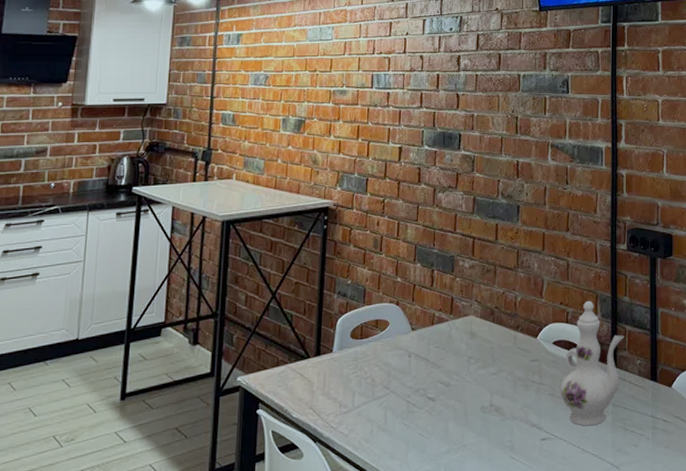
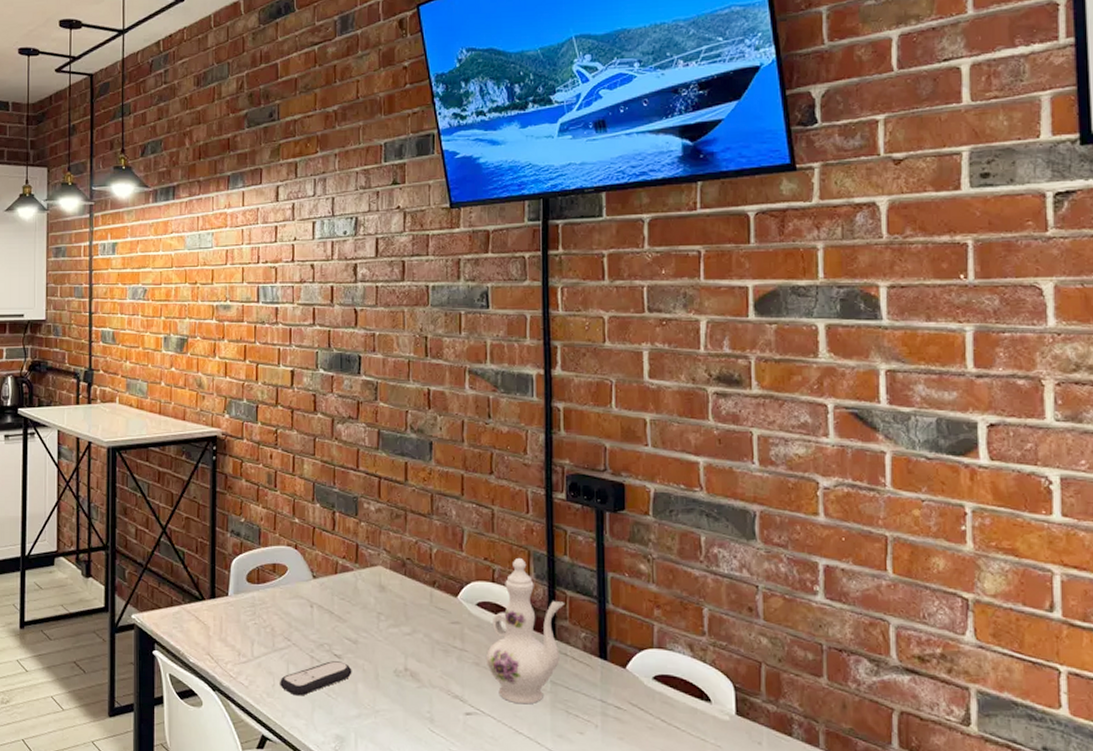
remote control: none [378,403,444,439] -> present [280,661,352,696]

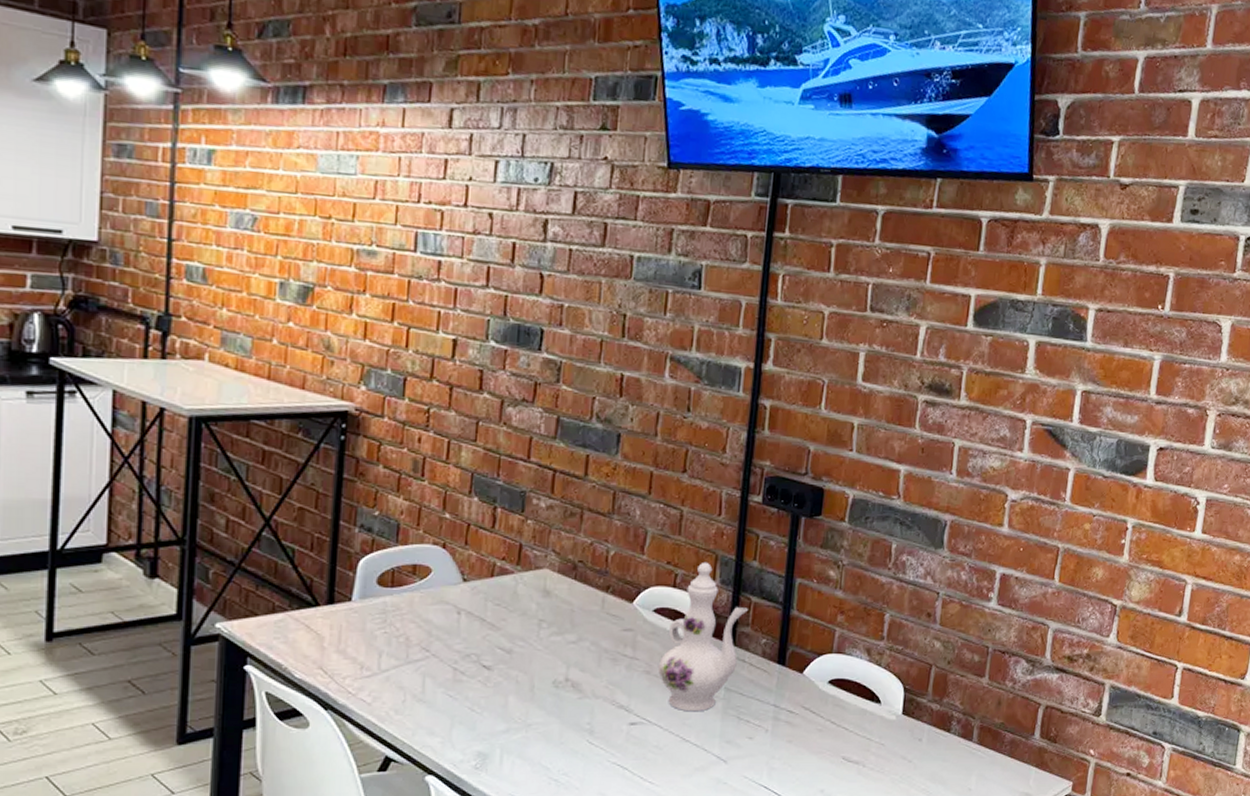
remote control: present [280,661,352,696] -> none [412,673,503,712]

